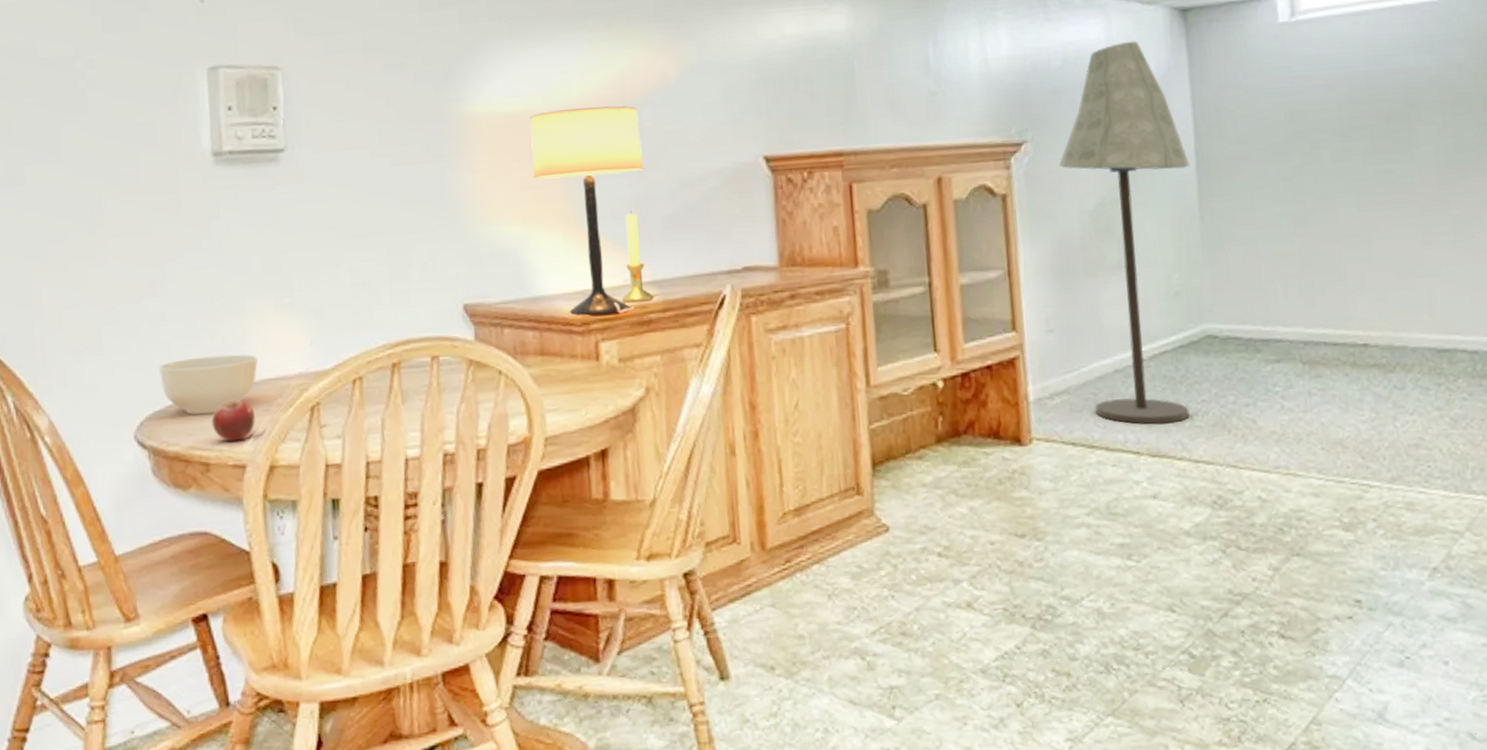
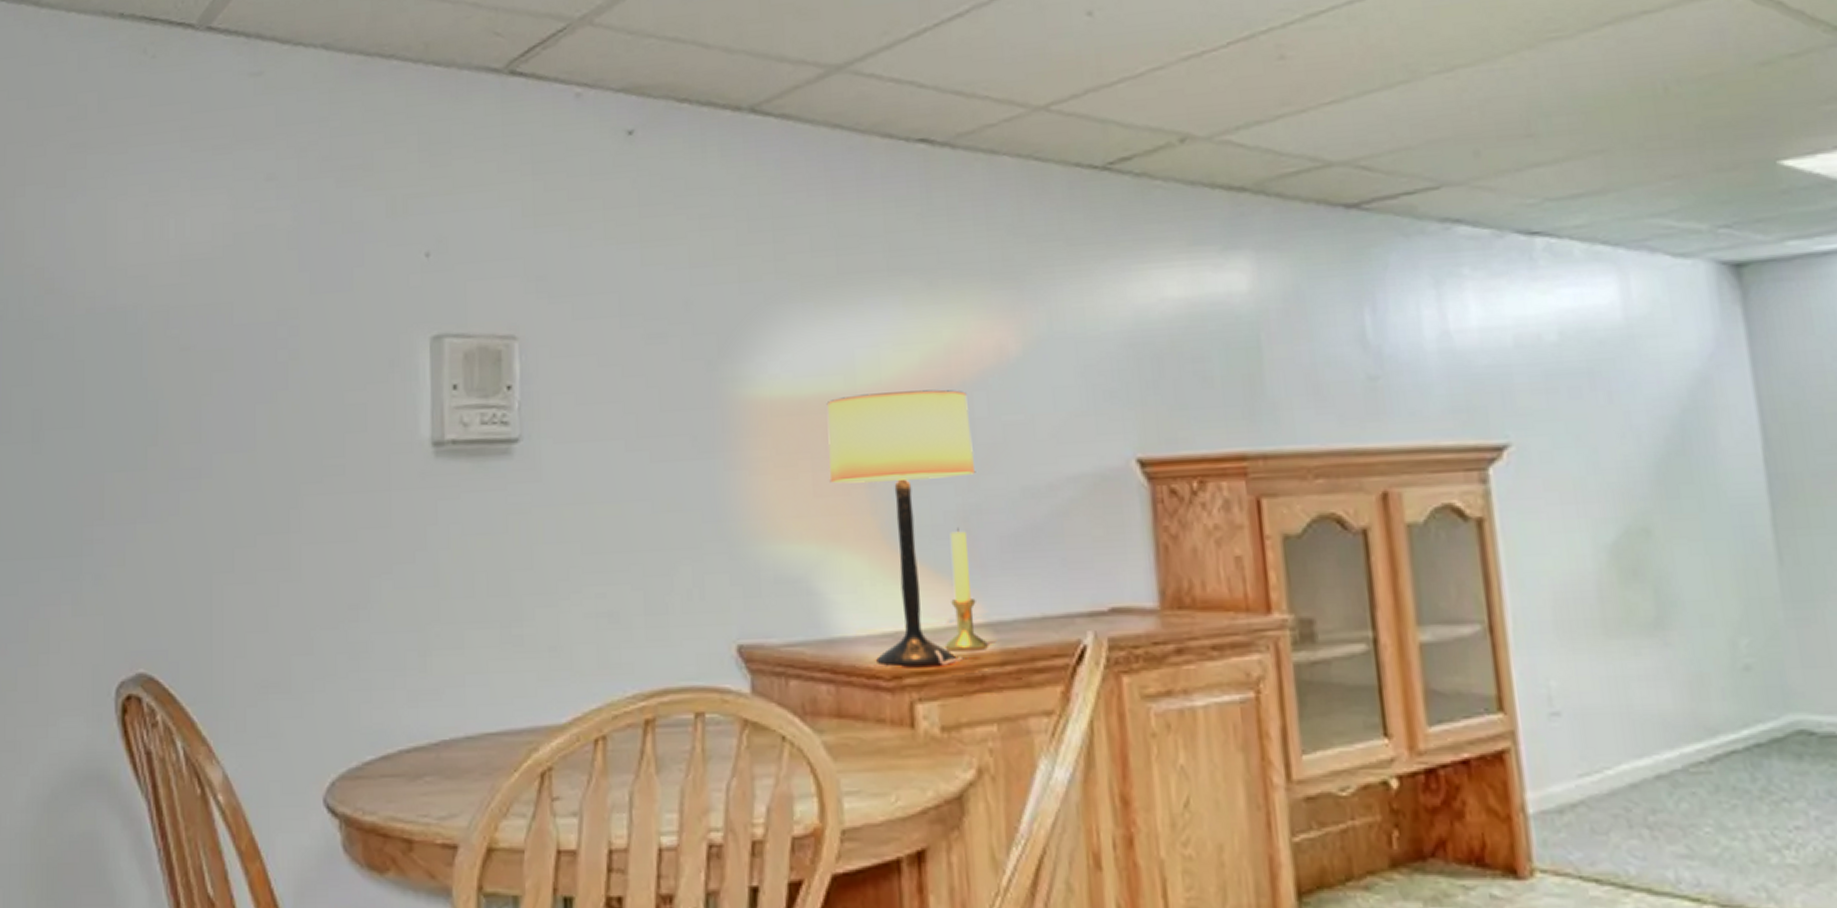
bowl: present [158,354,259,415] -> none [356,699,478,776]
fruit: present [211,399,255,441] -> none [417,758,471,813]
floor lamp: present [1058,41,1190,425] -> none [1558,307,1777,859]

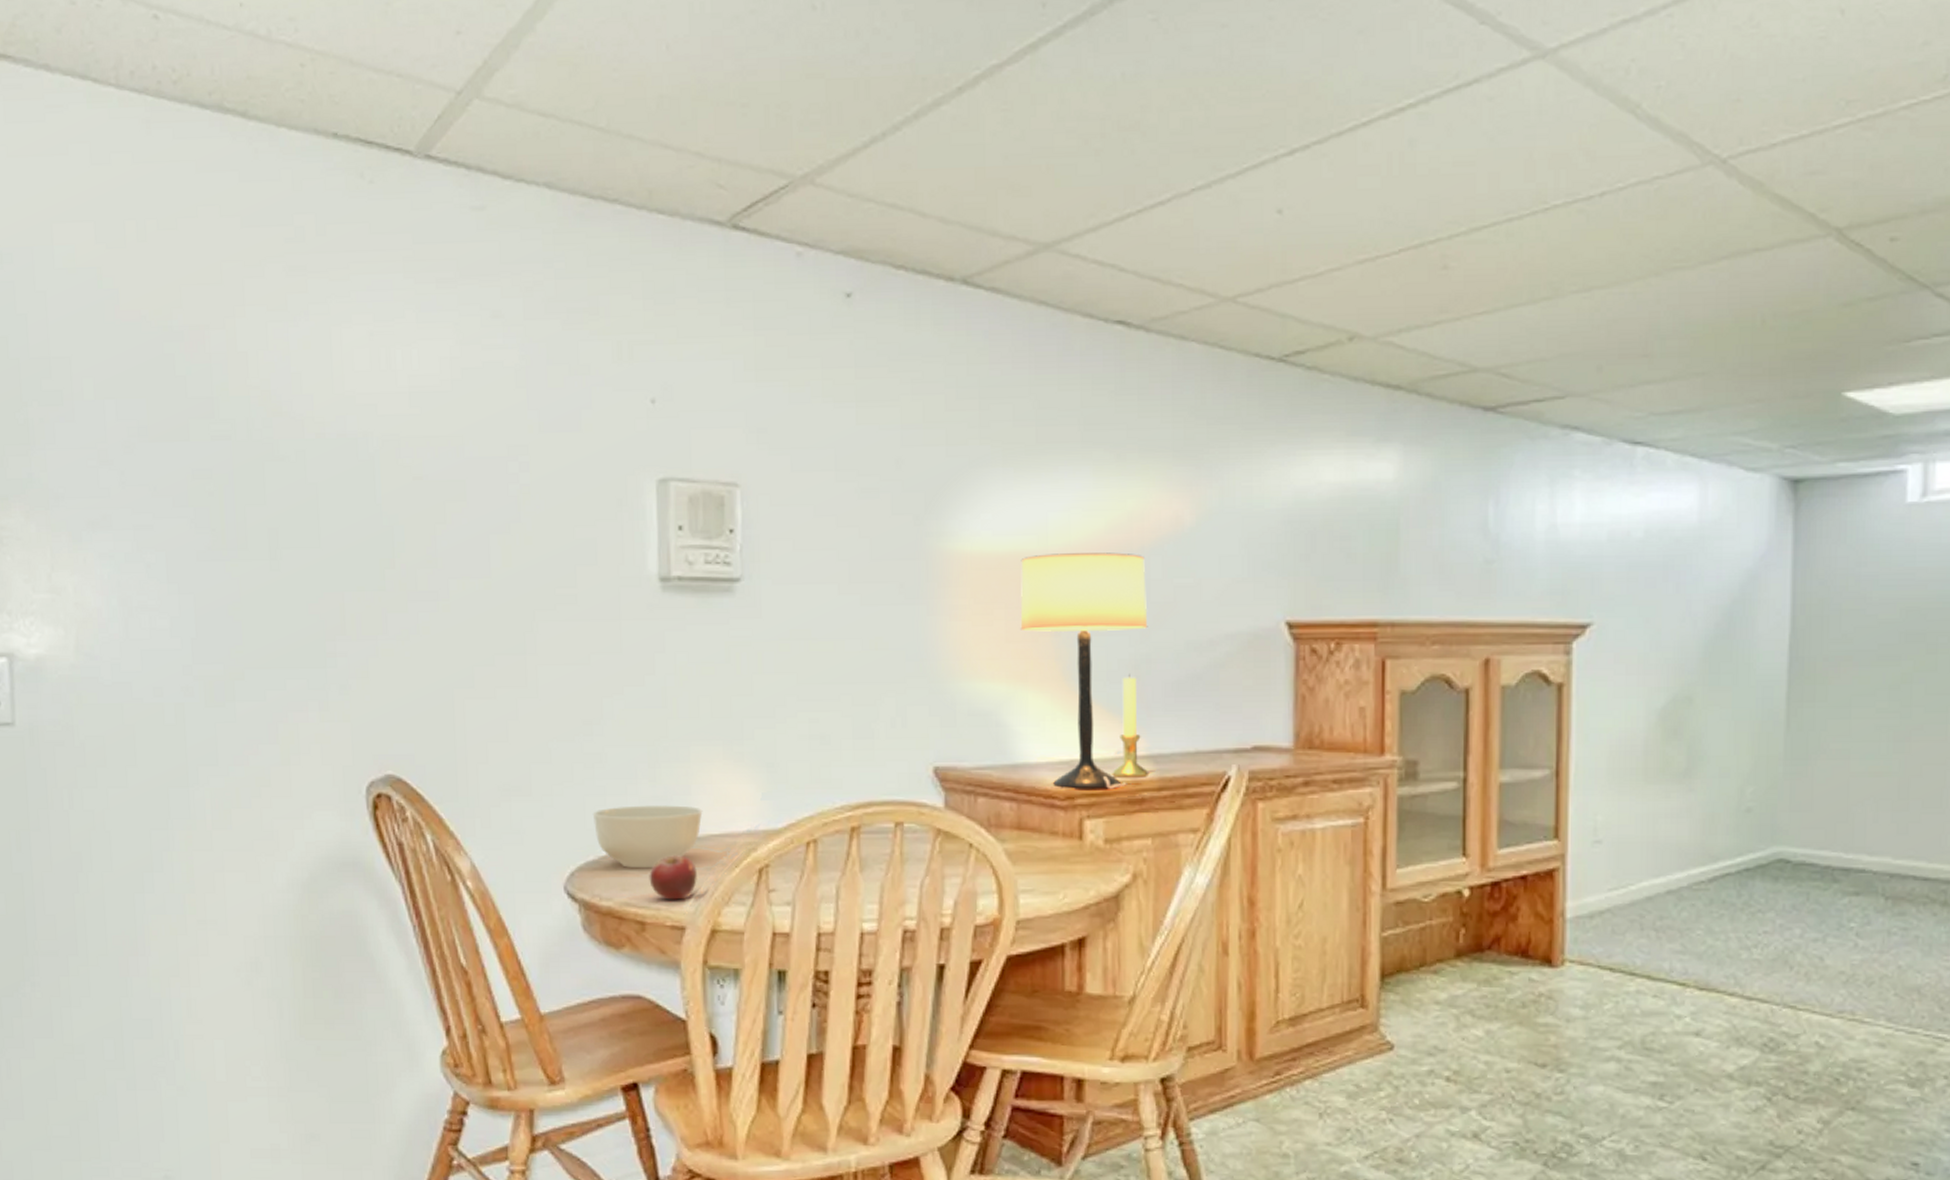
bowl: none [356,699,478,776] -> present [592,805,703,869]
fruit: none [417,758,471,813] -> present [649,855,697,900]

